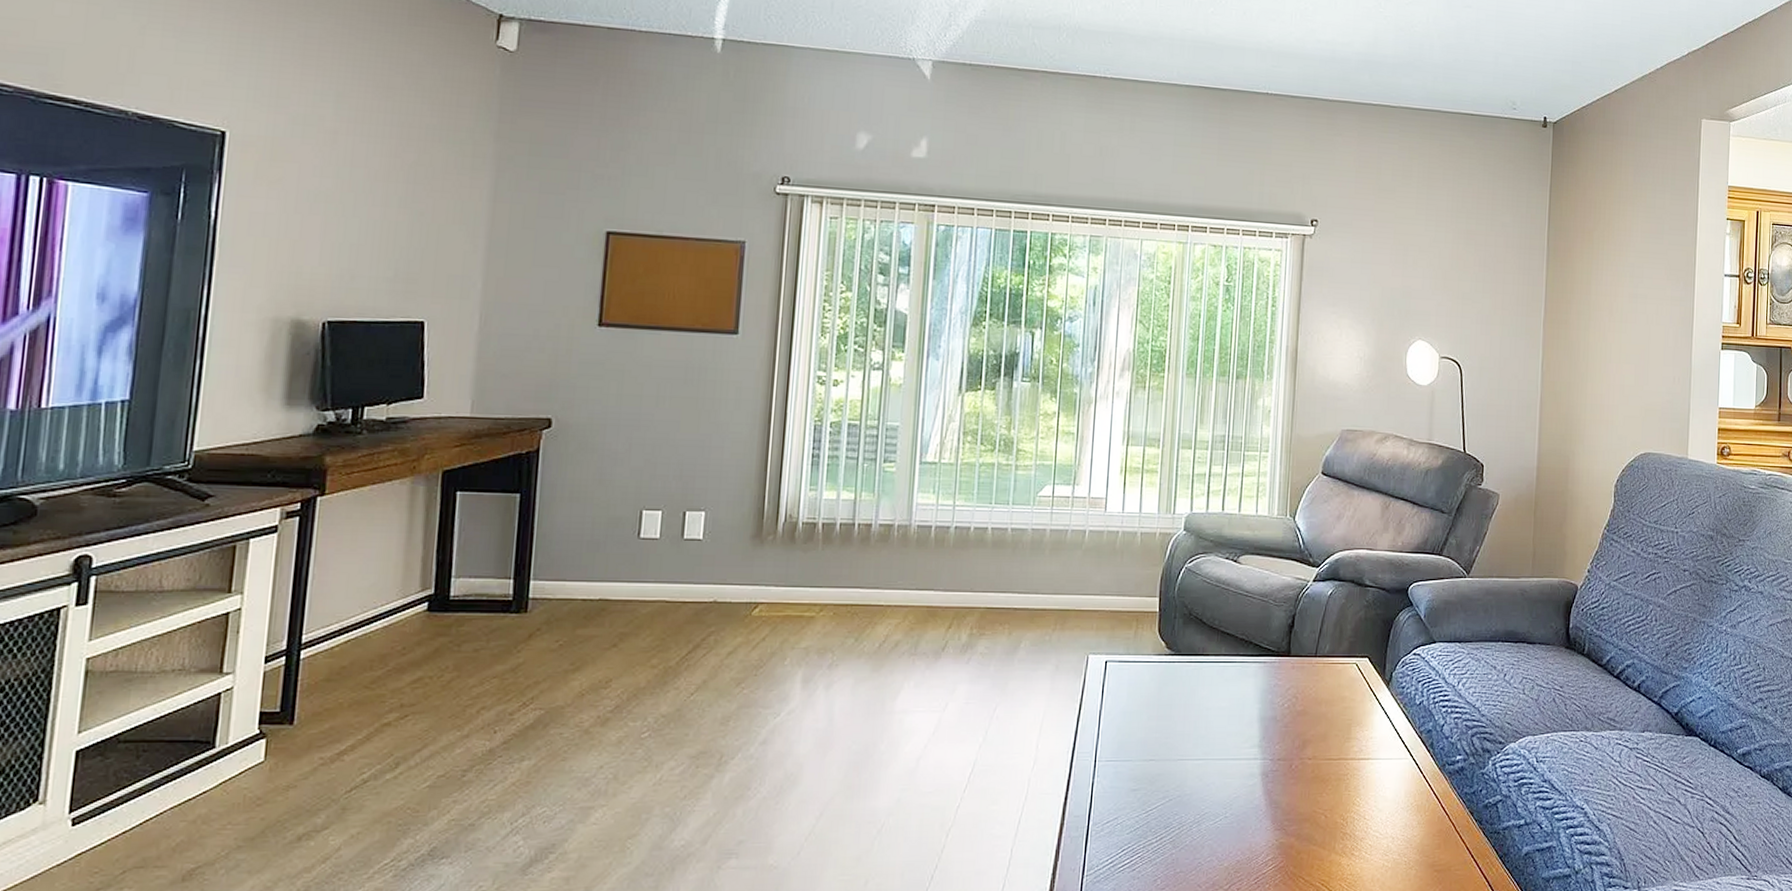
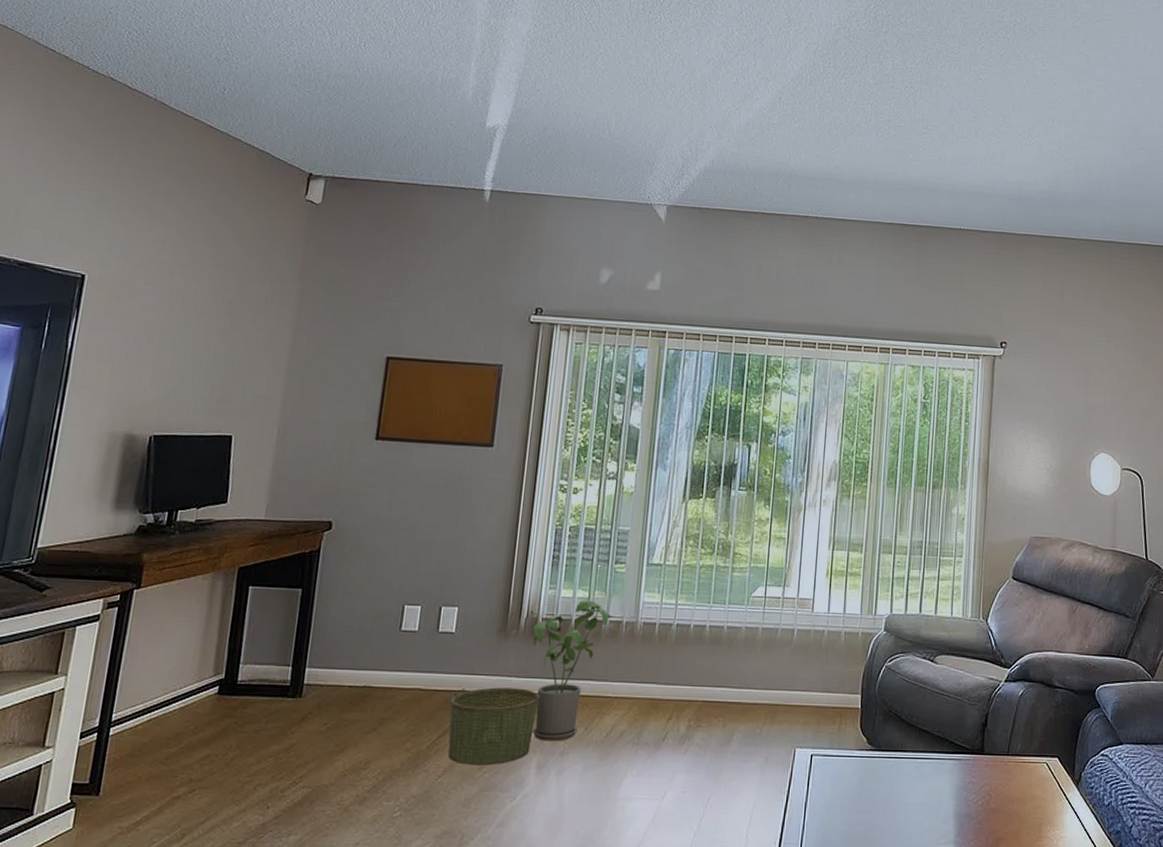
basket: none [700,597,804,681] -> present [448,687,541,766]
house plant: none [792,501,885,654] -> present [532,599,615,741]

